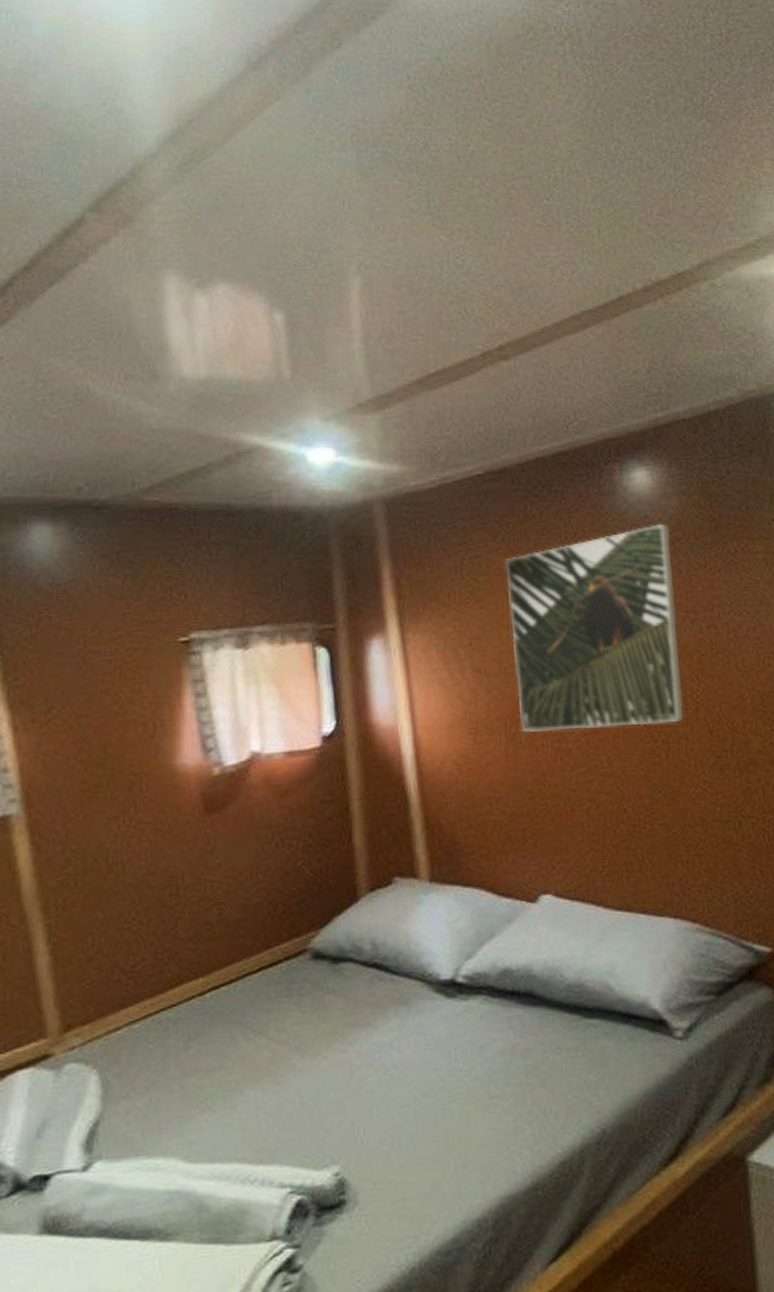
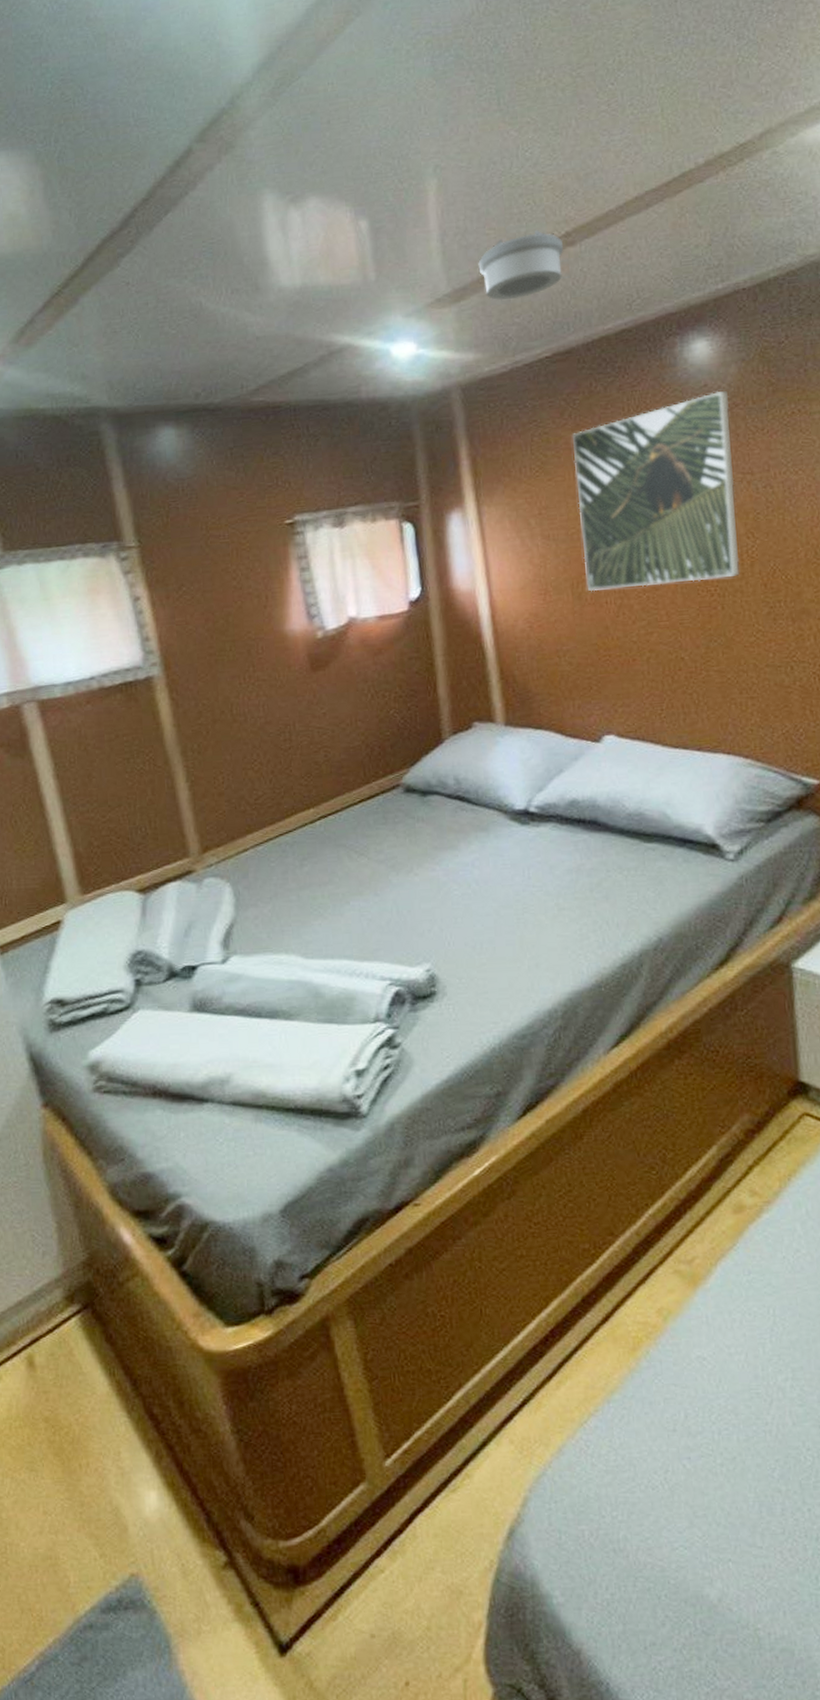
smoke detector: none [405,339,497,412] -> present [478,229,564,301]

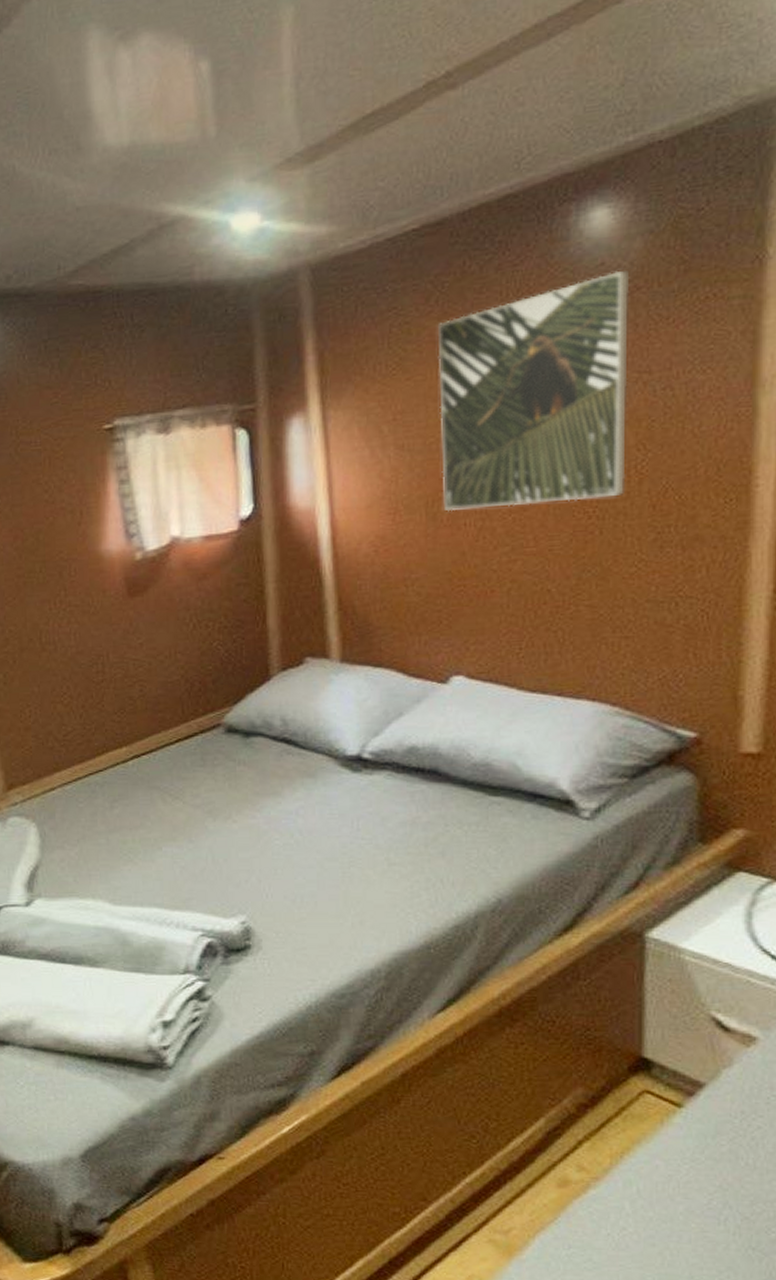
smoke detector: present [478,229,564,301] -> none [338,68,443,160]

